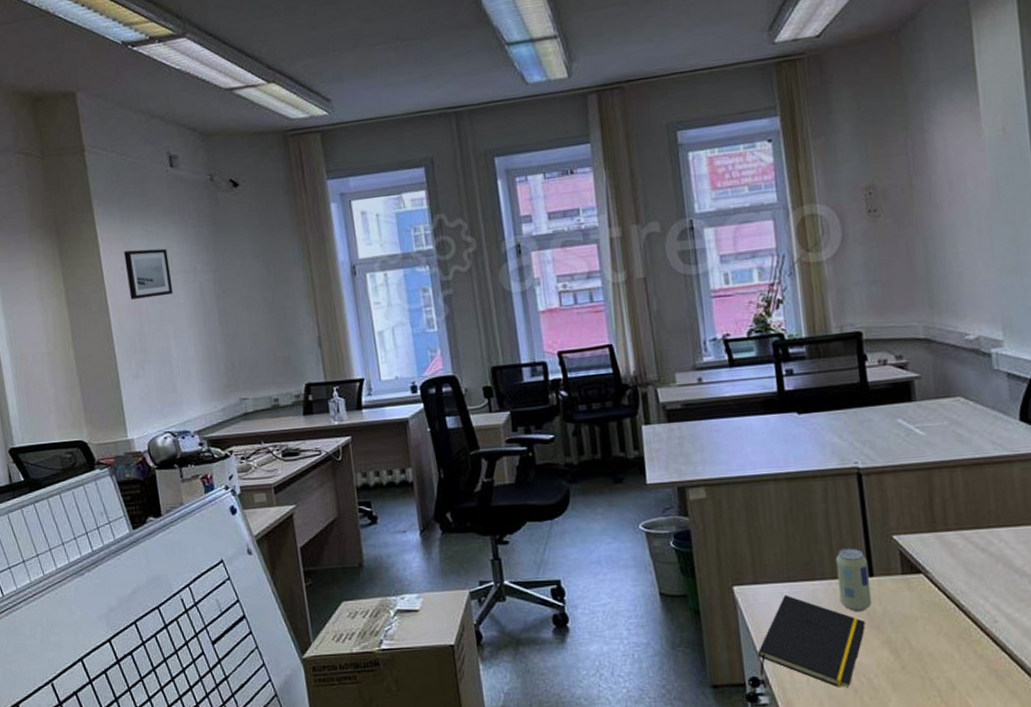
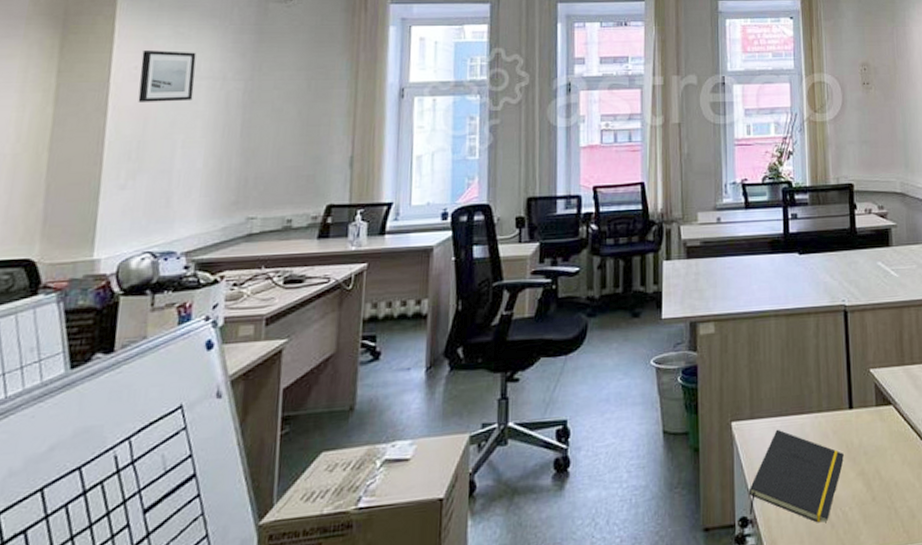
beverage can: present [835,548,872,611] -> none [822,381,851,444]

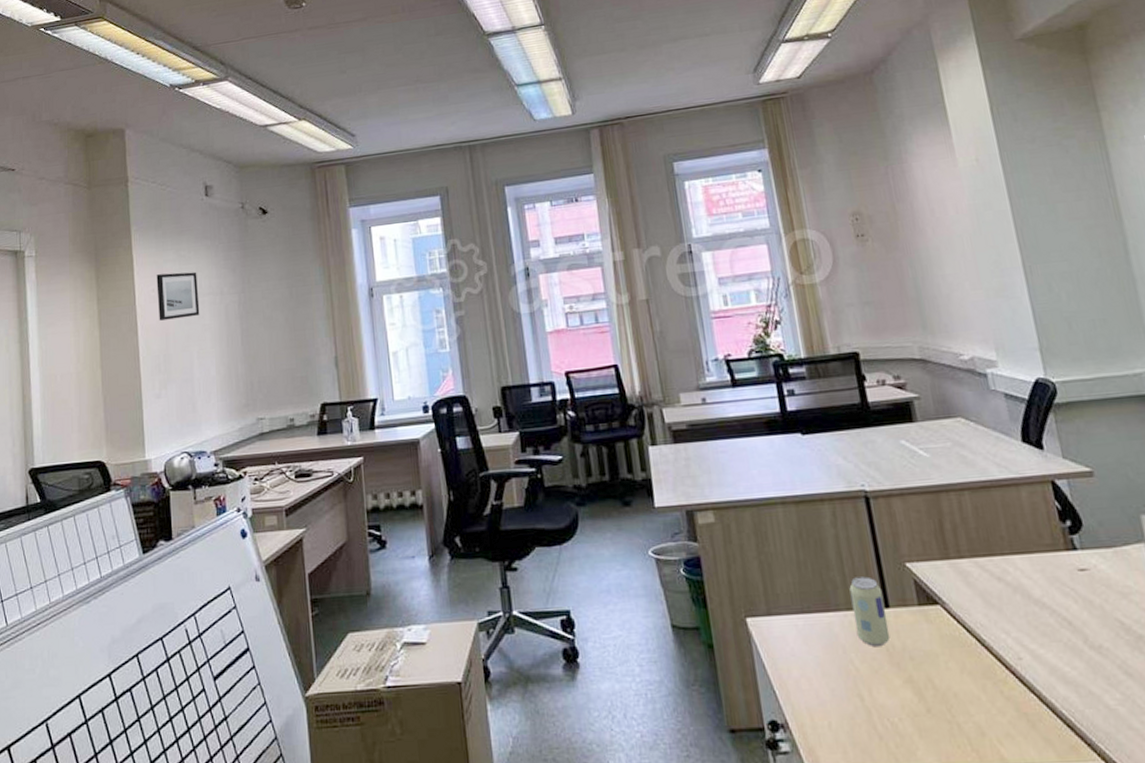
notepad: present [748,429,845,523] -> none [775,627,886,733]
beverage can: none [822,381,851,444] -> present [849,576,890,646]

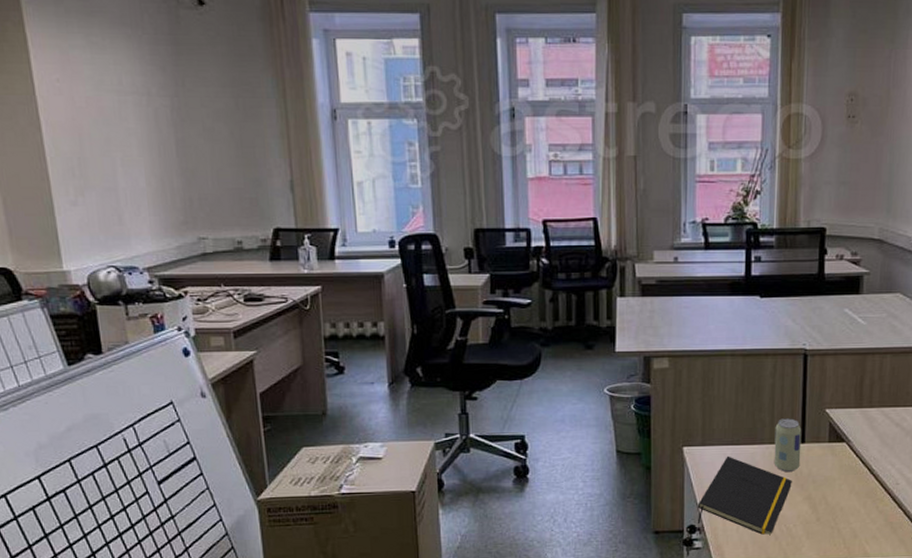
wall art: present [156,271,200,321] -> none [60,62,122,118]
notepad: none [775,627,886,733] -> present [697,456,793,535]

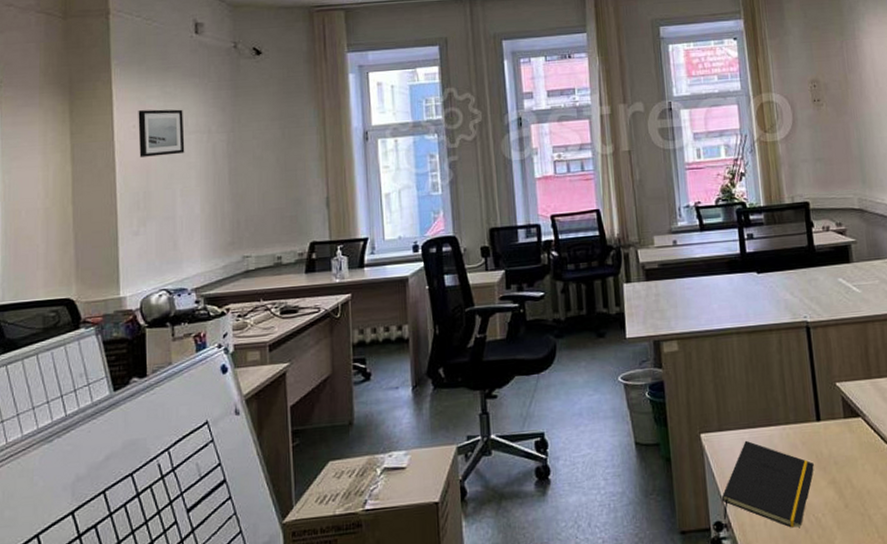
wall art: none [60,62,122,118] -> present [138,109,185,157]
beverage can: present [774,418,802,472] -> none [789,395,820,454]

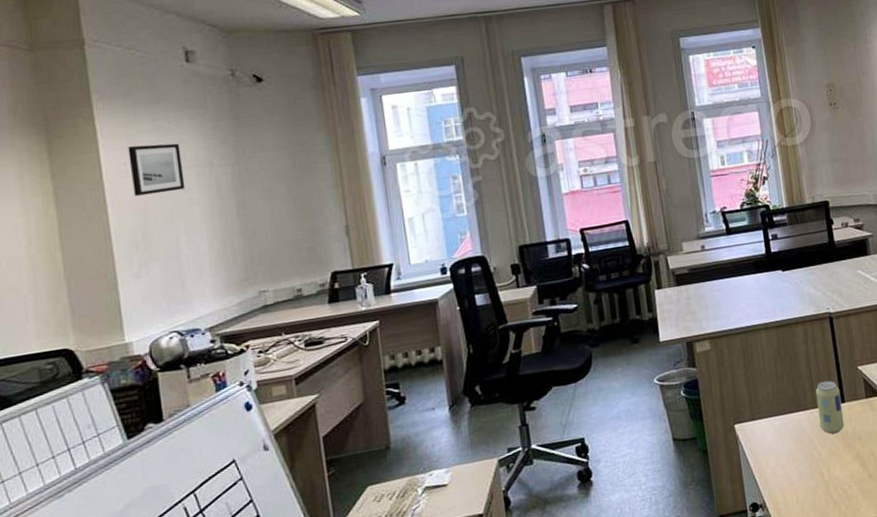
notepad: present [721,440,815,528] -> none [756,426,841,501]
beverage can: none [789,395,820,454] -> present [815,380,845,434]

